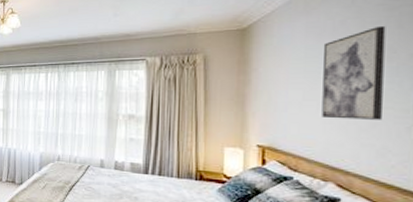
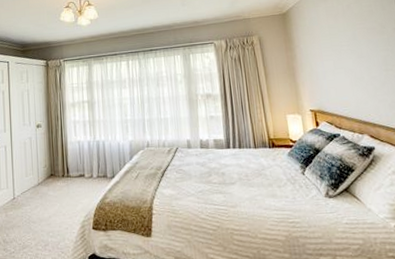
wall art: present [322,25,386,120] -> none [339,8,388,82]

